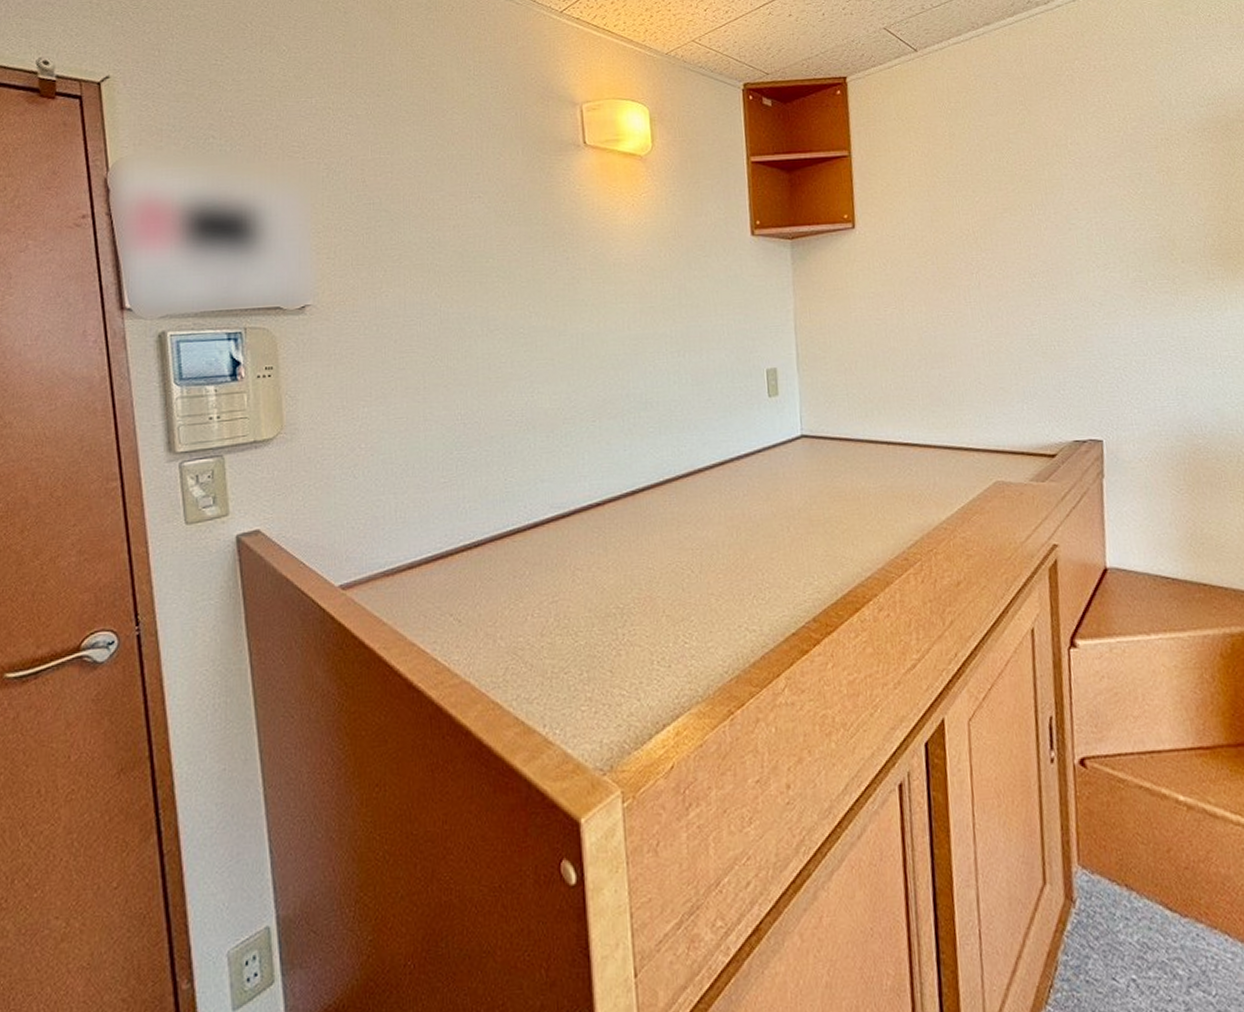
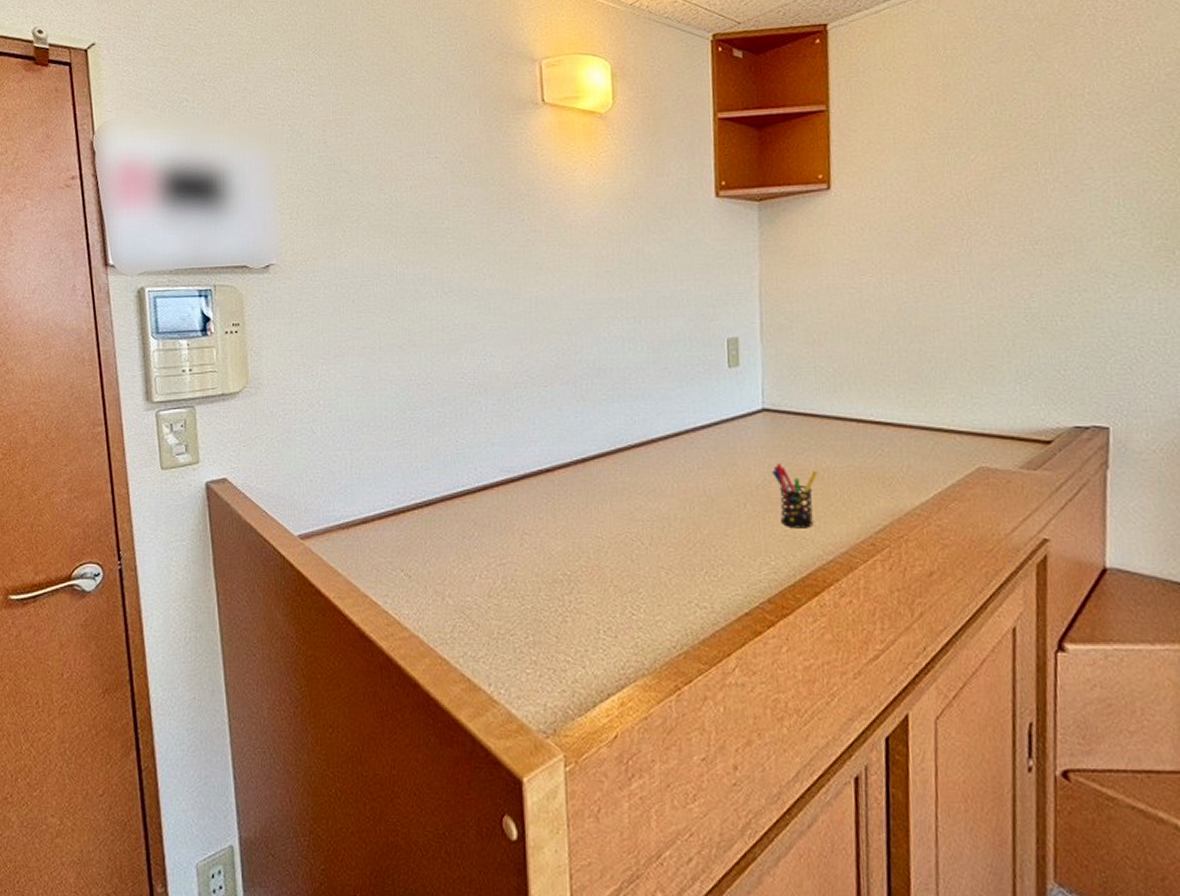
pen holder: none [812,487,854,548] -> present [772,464,818,529]

